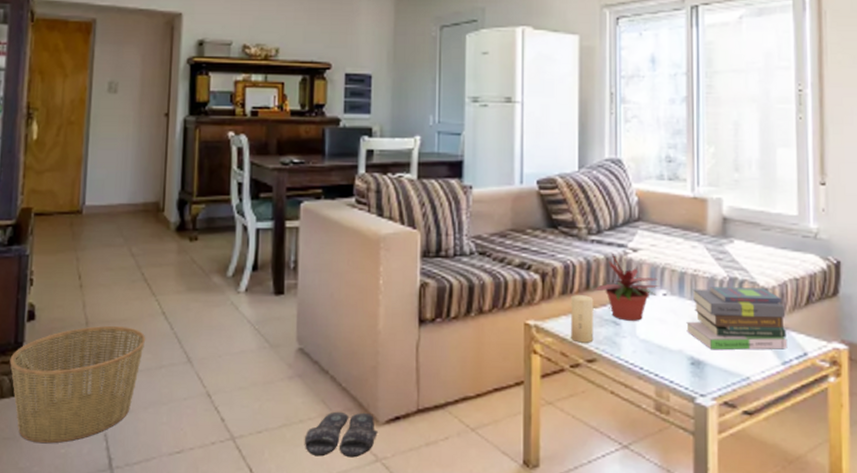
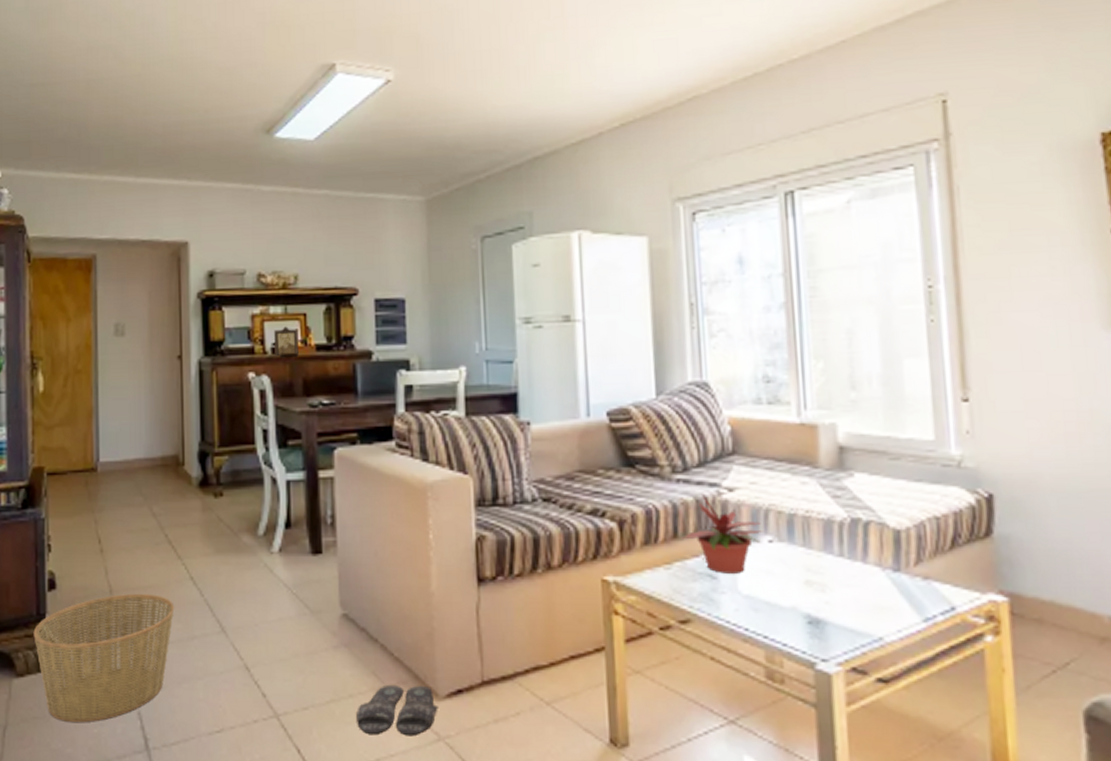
photo frame: none [253,93,276,121] -> present [274,326,299,358]
candle: present [571,295,594,343] -> none [656,545,686,601]
books: present [686,287,788,350] -> none [799,530,930,606]

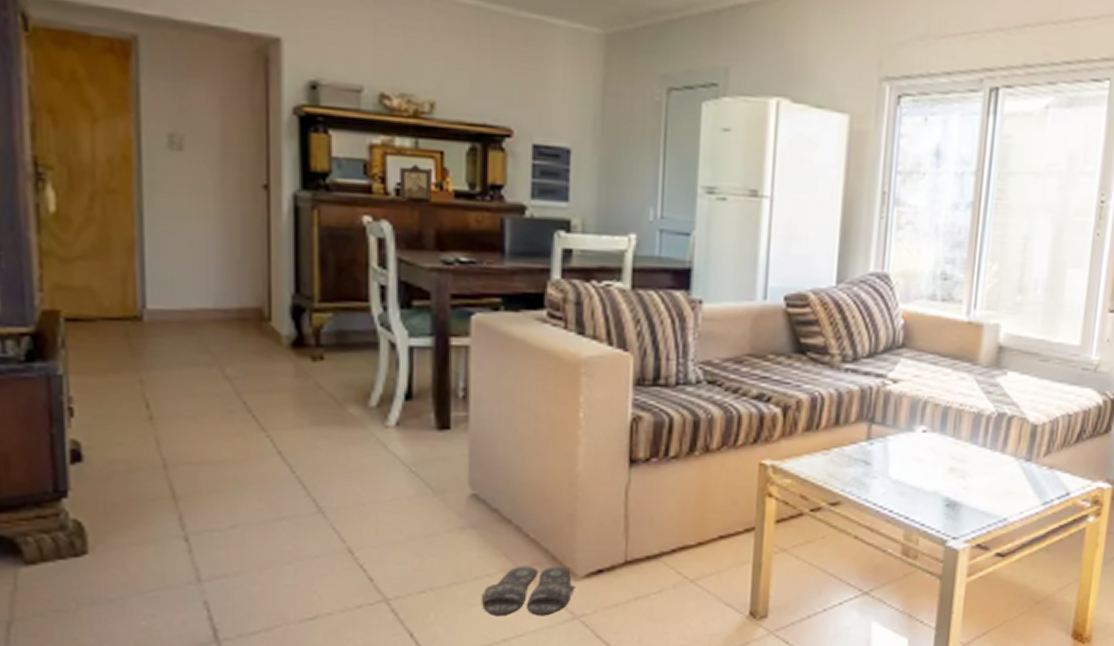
basket: present [33,593,175,723] -> none [49,468,256,615]
potted plant: present [681,495,763,574] -> none [842,385,919,460]

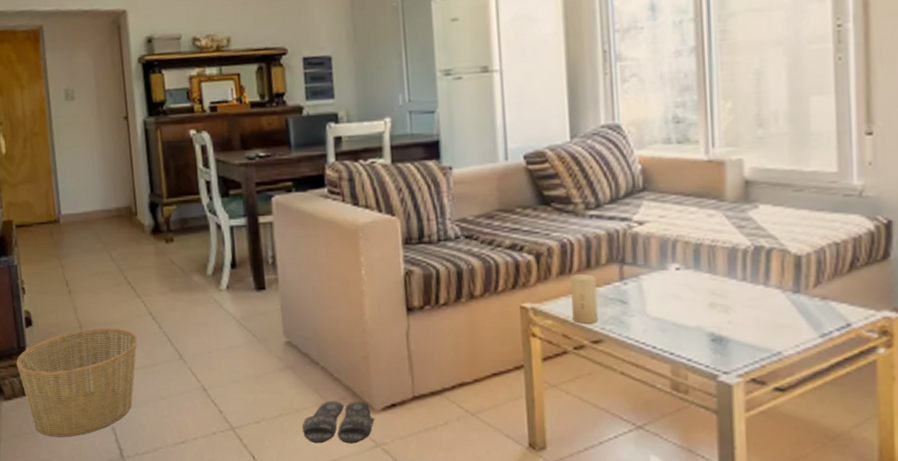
basket: none [49,468,256,615] -> present [16,327,138,437]
photo frame: present [400,164,432,204] -> none [211,86,235,116]
candle: none [813,431,843,485] -> present [570,274,599,324]

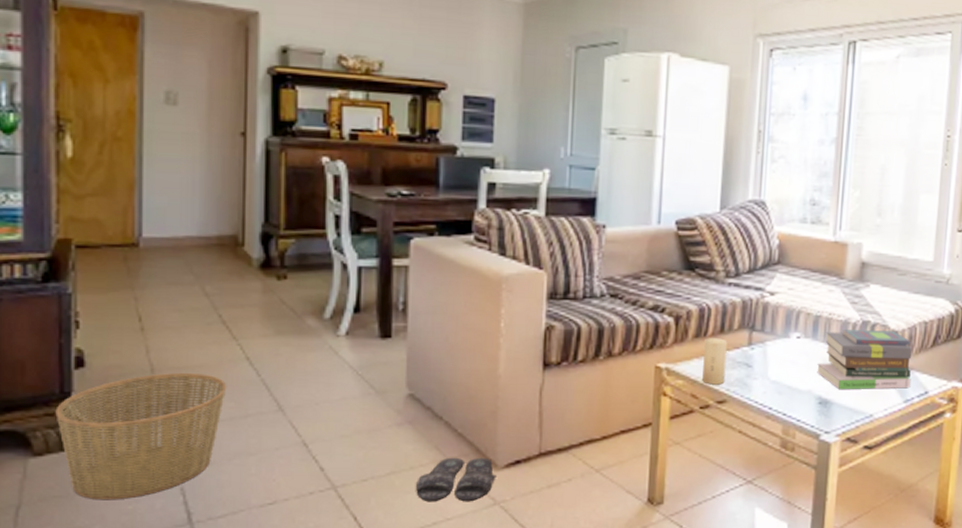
books: none [704,255,827,325] -> present [817,330,913,390]

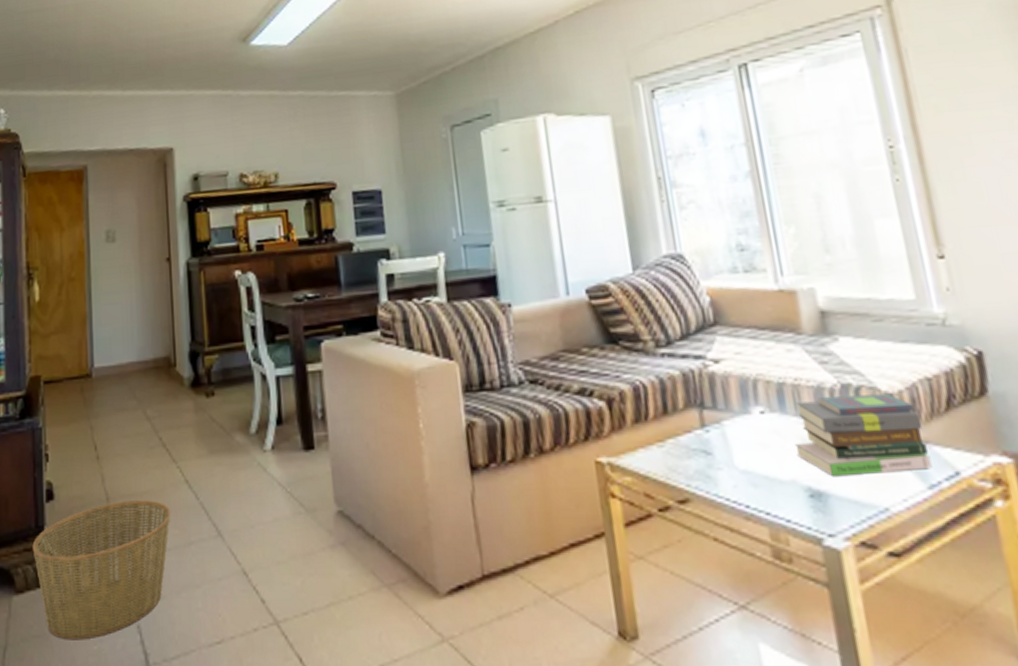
slippers: present [416,457,496,502] -> none [357,582,440,639]
candle: present [702,338,728,385] -> none [647,421,683,480]

